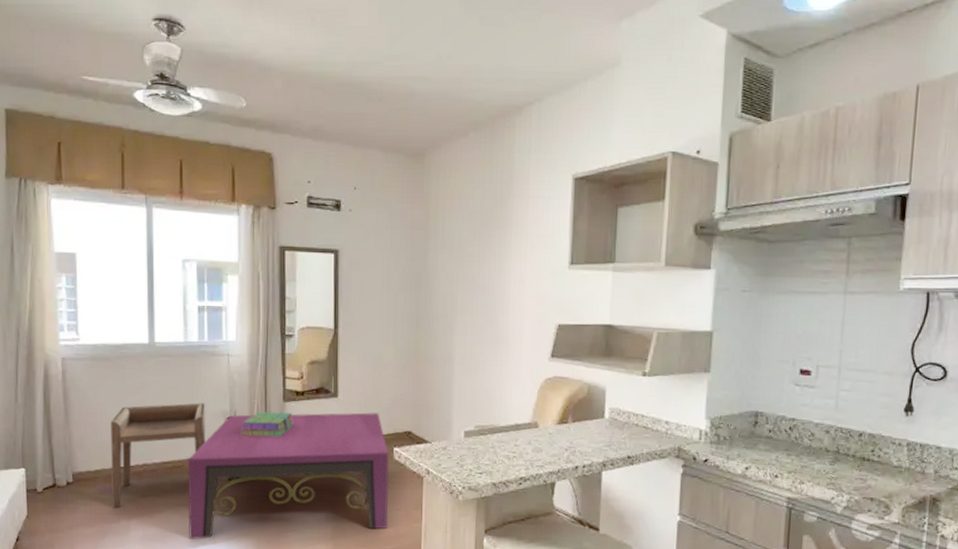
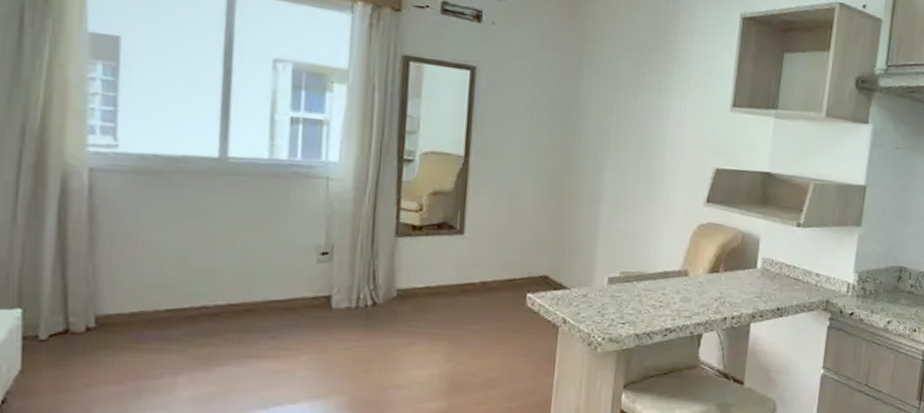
side table: present [111,403,205,508] -> none [152,233,292,361]
coffee table: present [187,412,389,539] -> none [259,249,521,398]
stack of books: present [240,412,293,437] -> none [337,248,407,278]

